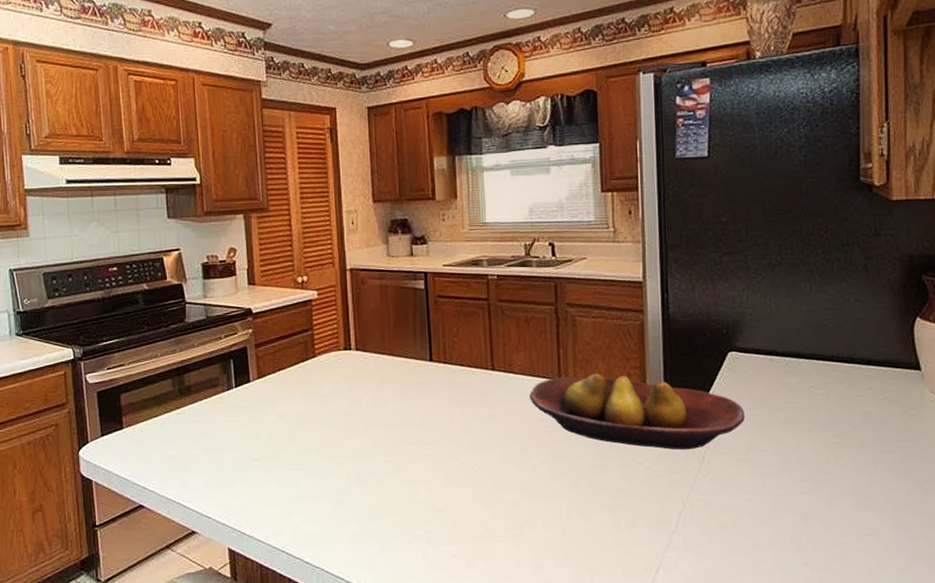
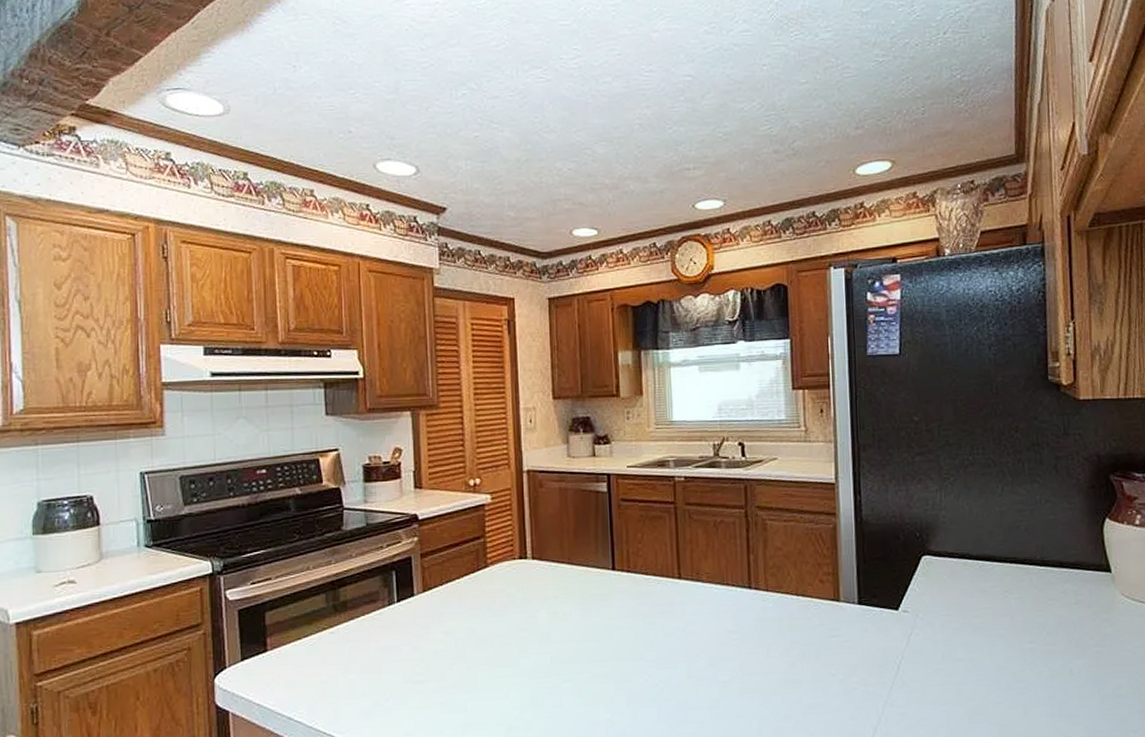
fruit bowl: present [529,373,745,450] -> none [718,580,940,661]

